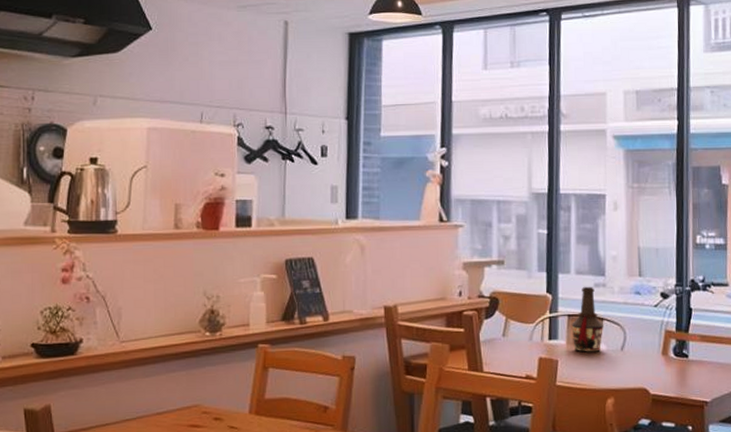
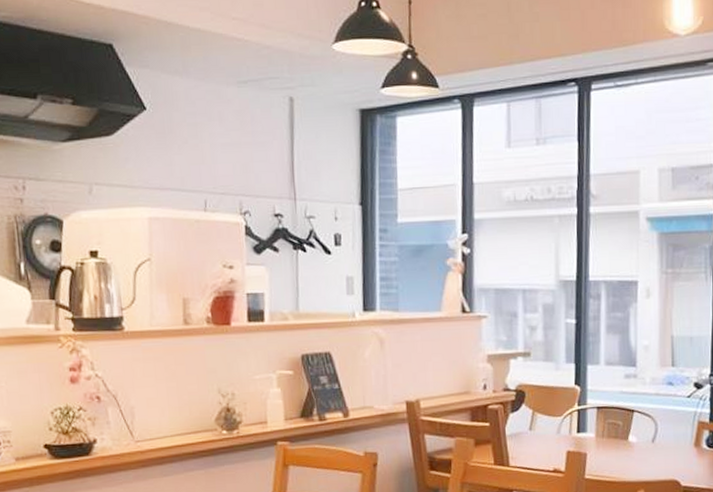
bottle: present [571,286,604,352] -> none [600,377,635,445]

